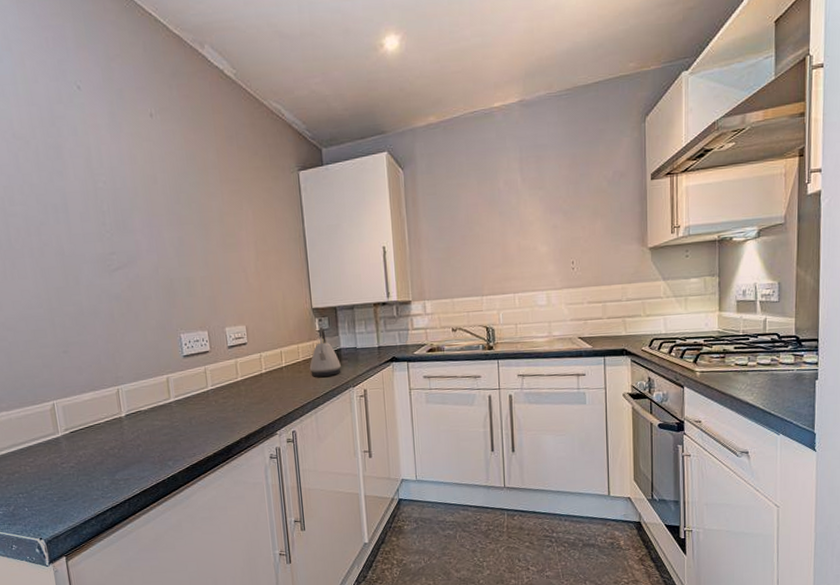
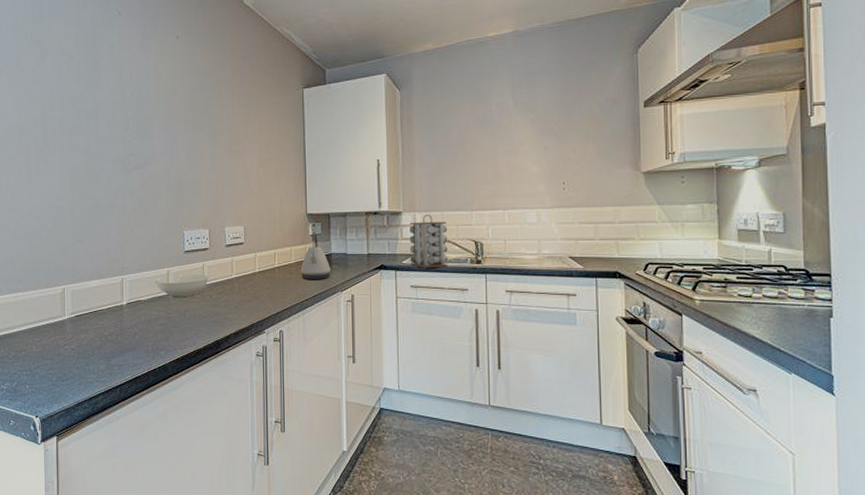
bowl: none [155,379,213,406] -> present [156,275,209,298]
spice rack: none [420,302,460,358] -> present [410,214,448,269]

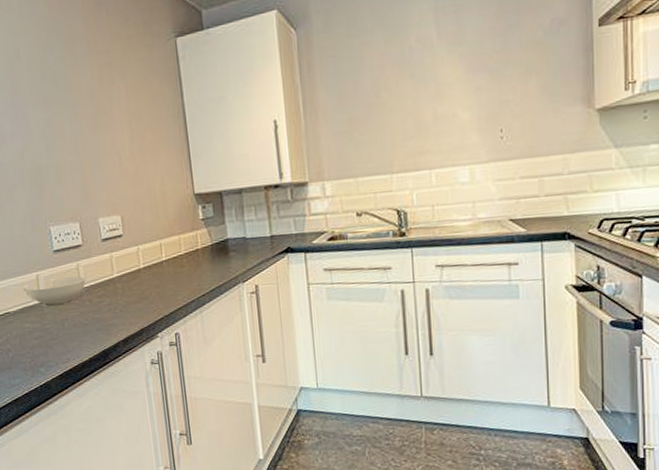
kettle: present [300,231,331,282] -> none [192,214,229,274]
spice rack: present [410,214,448,269] -> none [318,182,367,248]

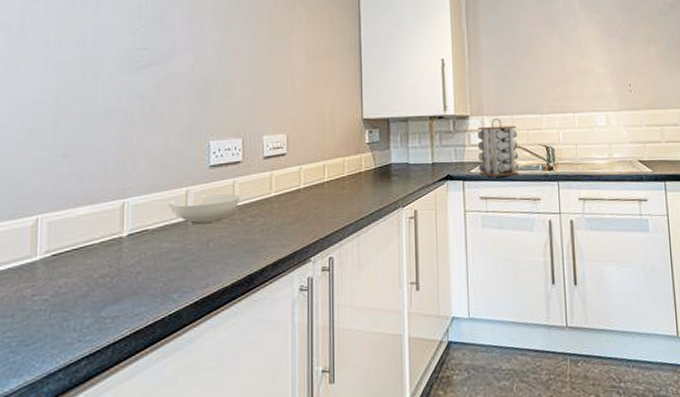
spice rack: none [318,182,367,248] -> present [478,118,519,178]

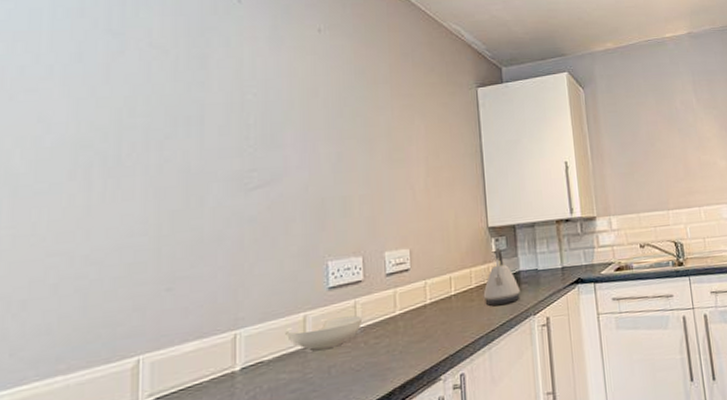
kettle: none [354,138,390,197] -> present [483,247,520,308]
spice rack: present [478,118,519,178] -> none [605,217,650,278]

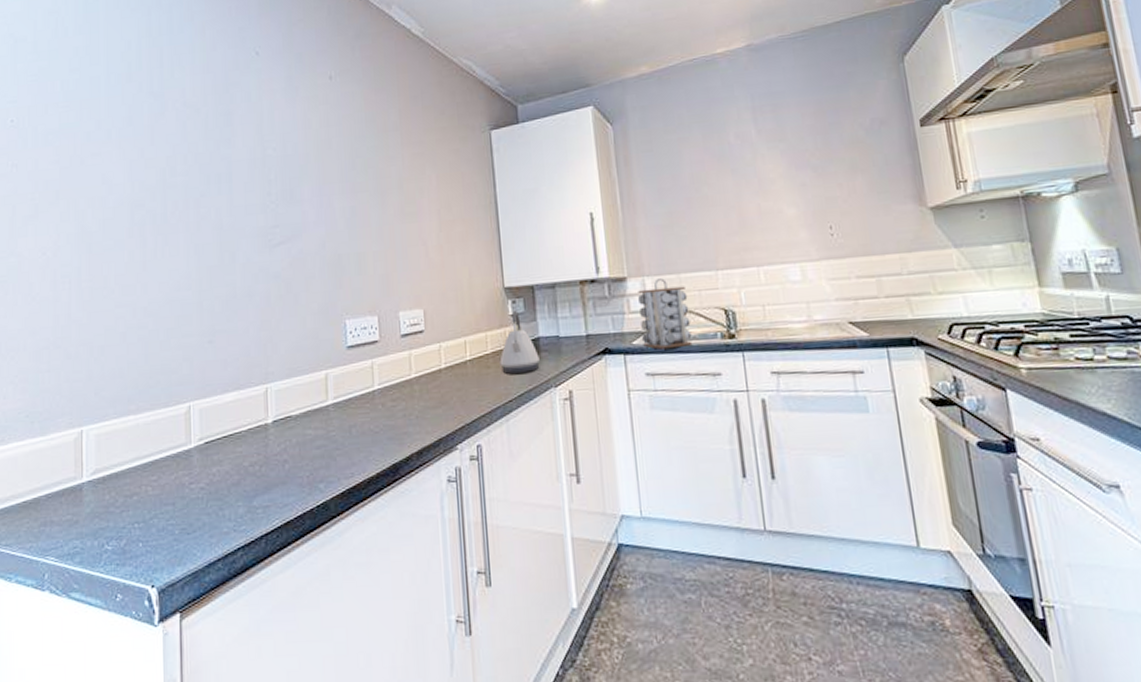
bowl: present [287,315,363,351] -> none [311,376,380,410]
spice rack: none [605,217,650,278] -> present [638,278,693,350]

